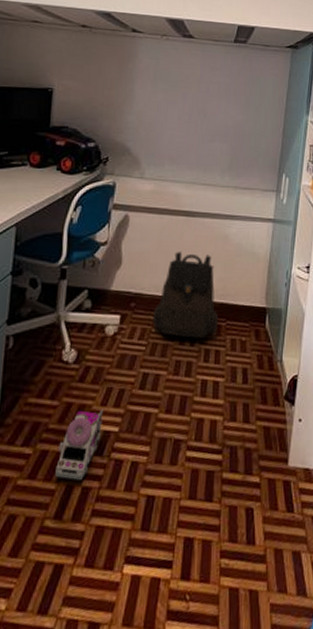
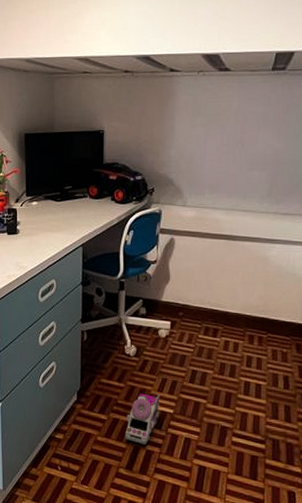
backpack: present [152,251,219,338] -> none [198,270,260,346]

